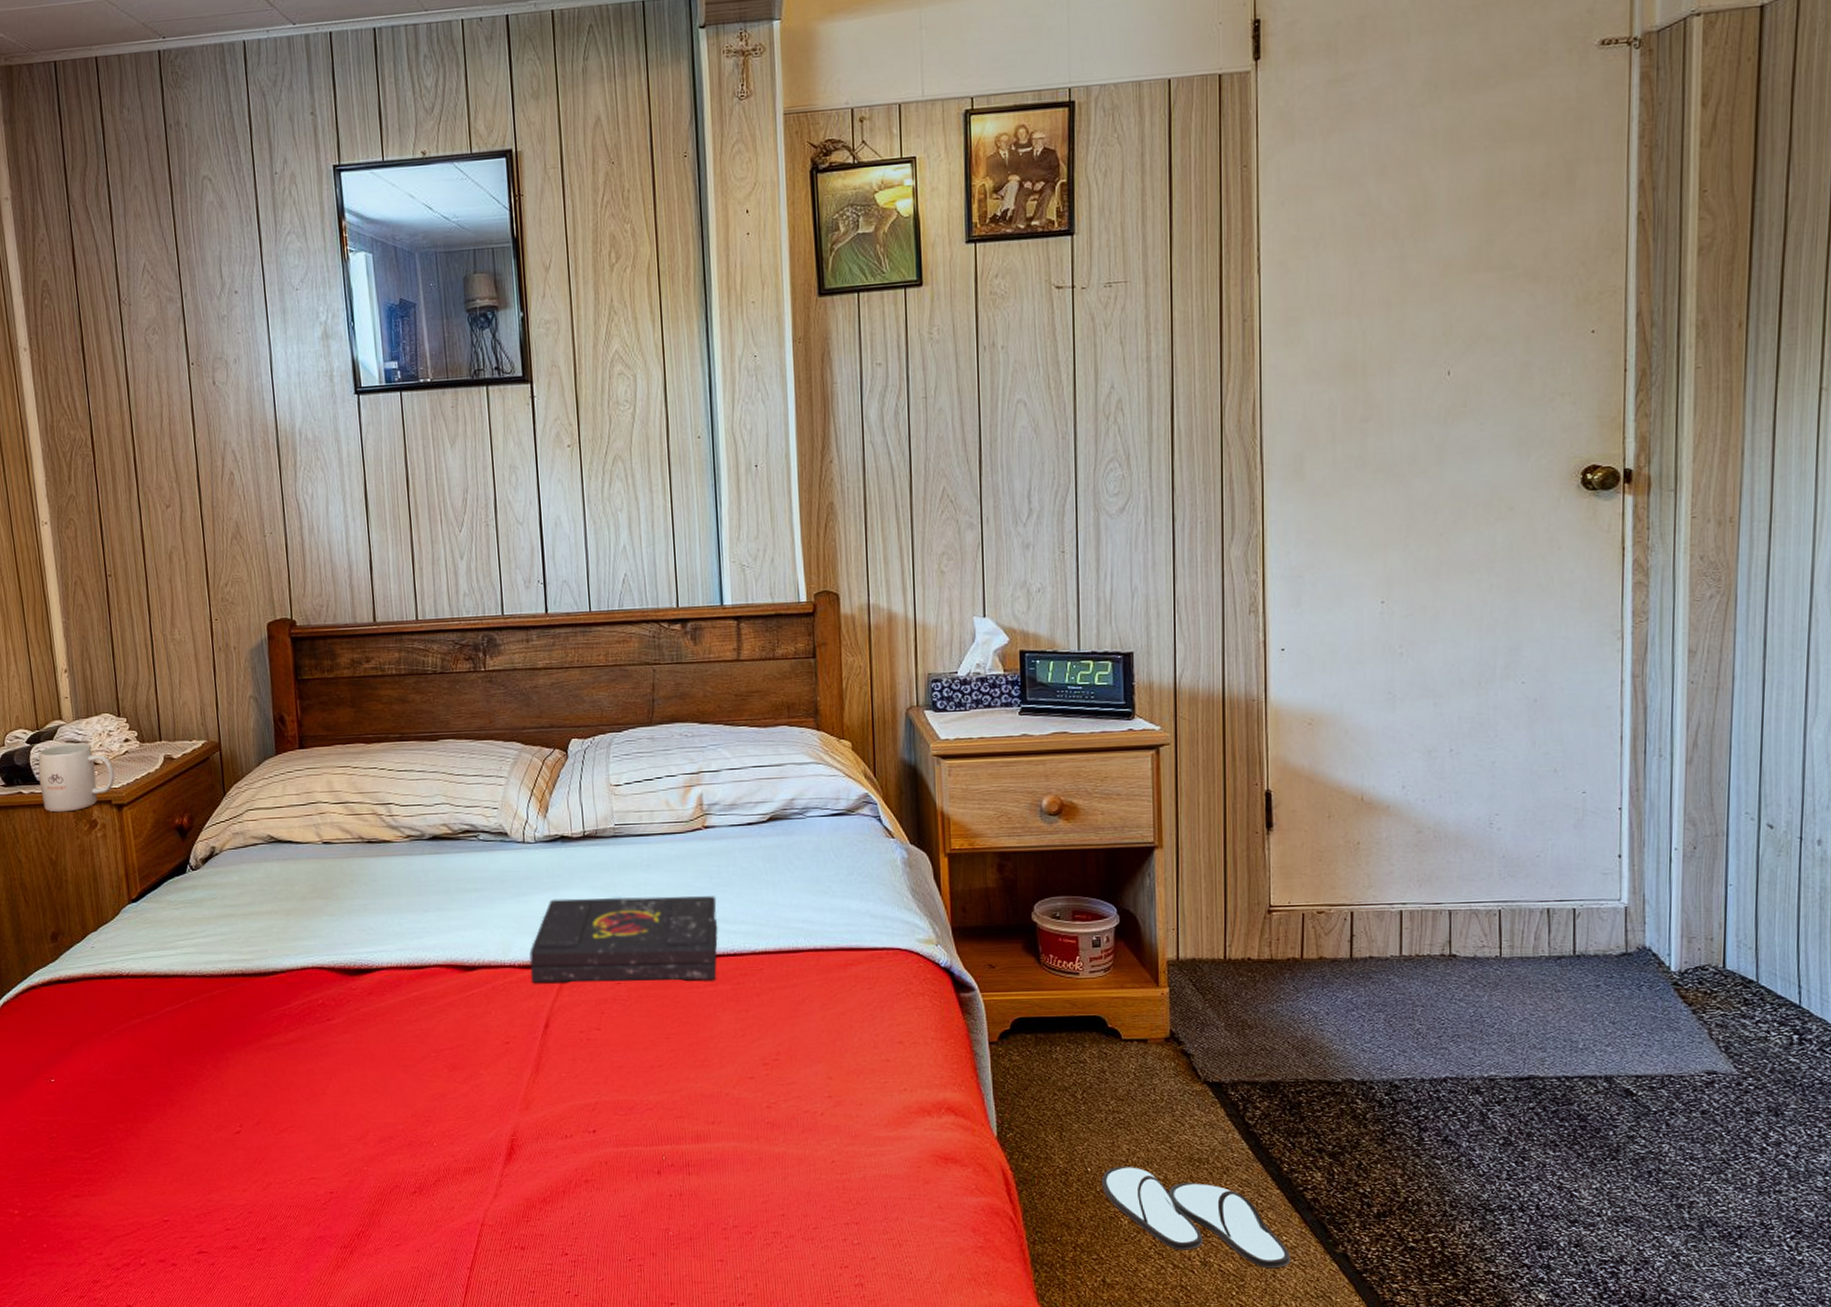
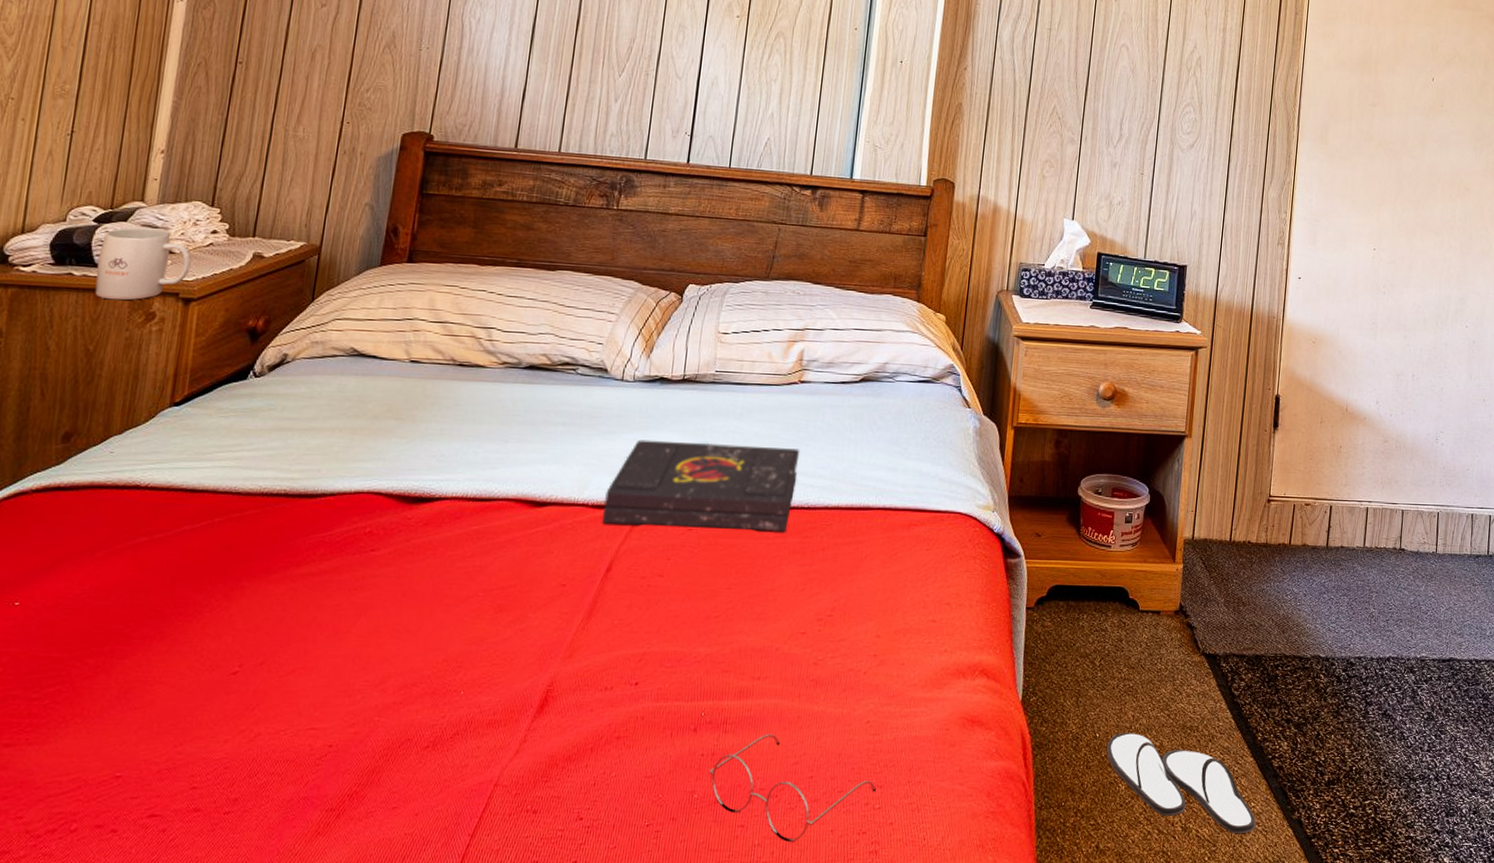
eyeglasses: none [680,1175,852,1276] -> present [709,734,876,843]

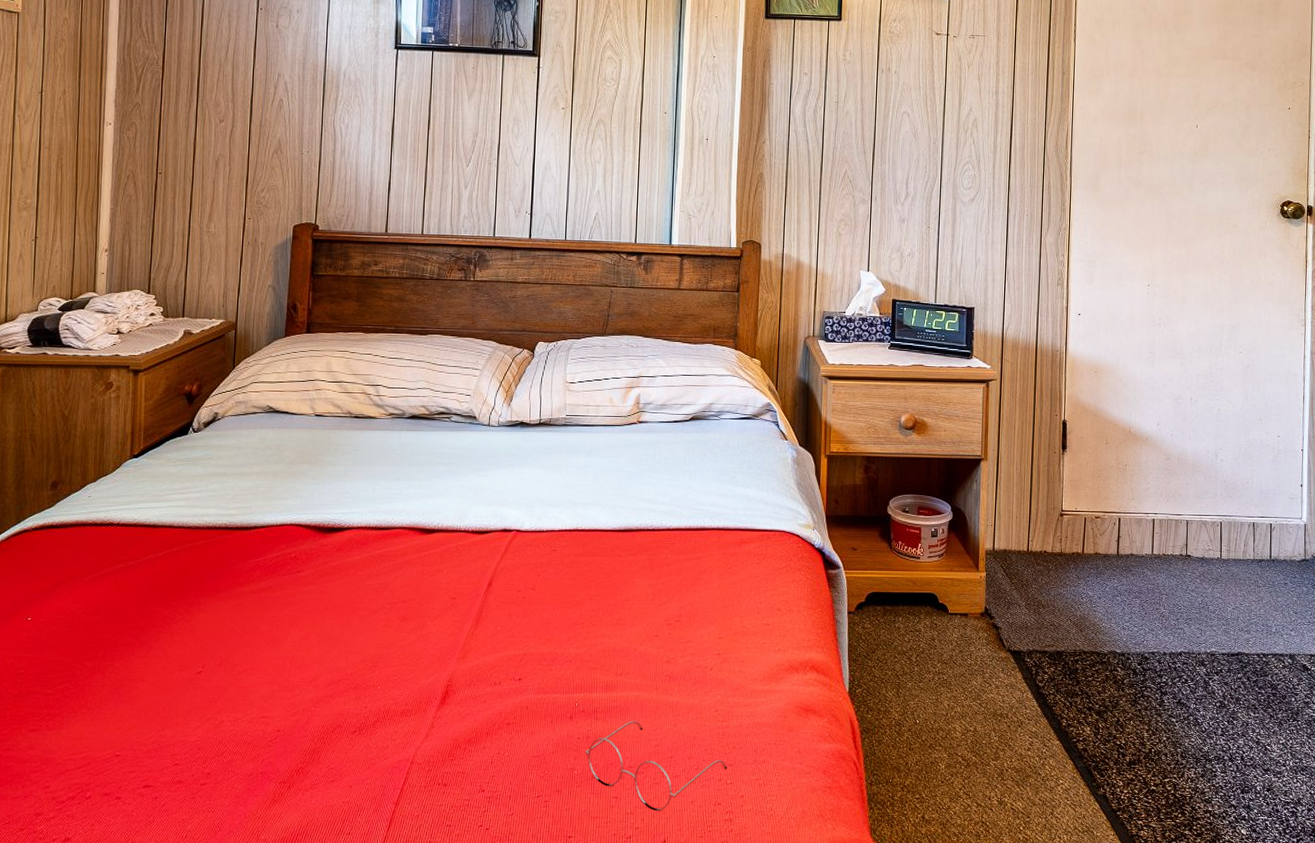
mug: present [95,227,192,301] -> none [64,313,136,374]
book: present [601,439,800,533] -> none [481,475,643,551]
slippers: present [1106,732,1257,834] -> none [927,719,1066,807]

